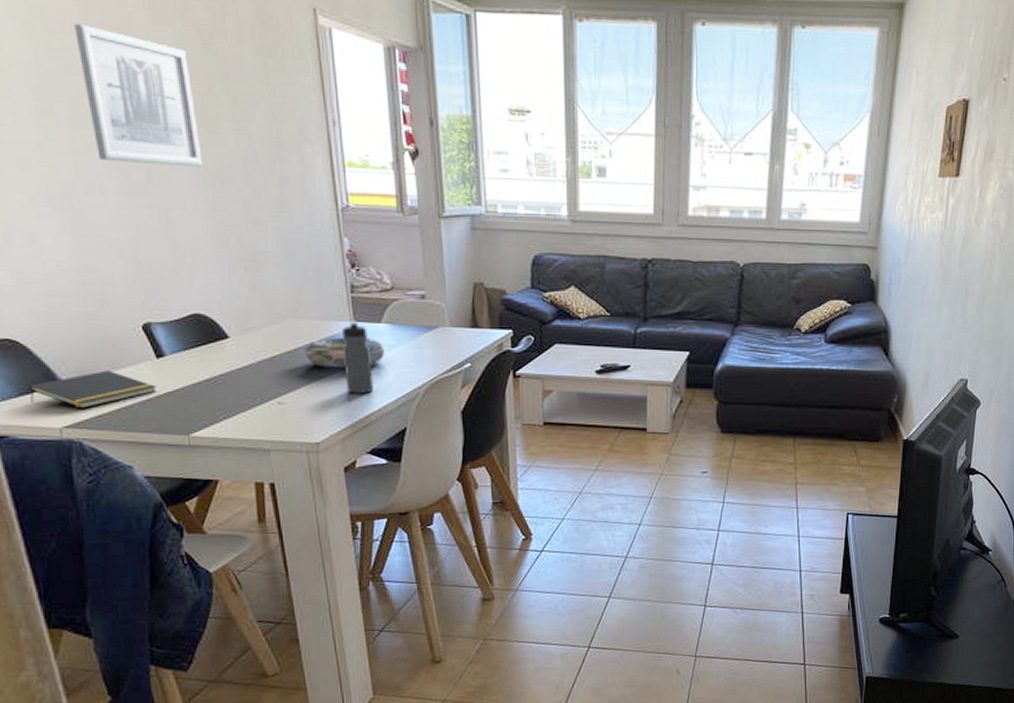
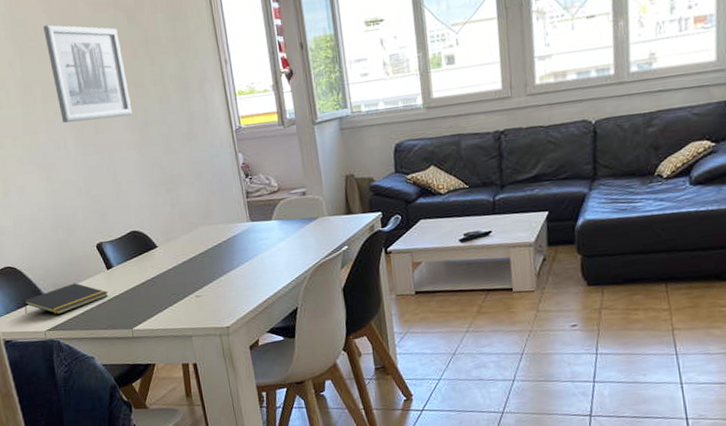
decorative bowl: present [304,337,385,367] -> none [213,233,277,263]
water bottle: present [342,322,374,394] -> none [241,222,269,283]

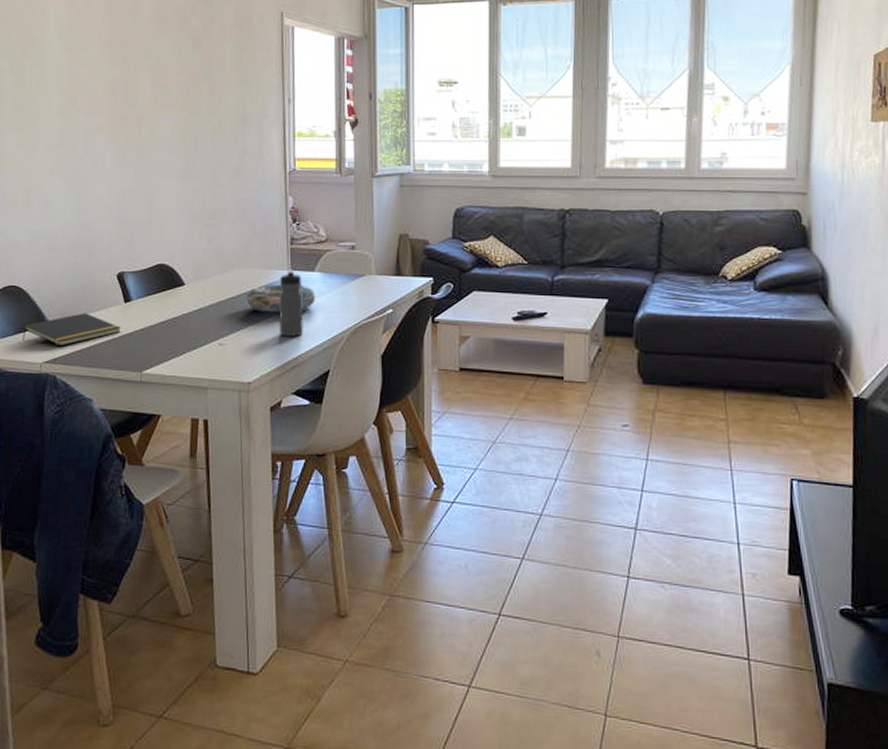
wall art: present [43,24,133,123] -> none [101,37,182,142]
decorative bowl: none [213,233,277,263] -> present [246,284,316,312]
water bottle: none [241,222,269,283] -> present [278,271,304,337]

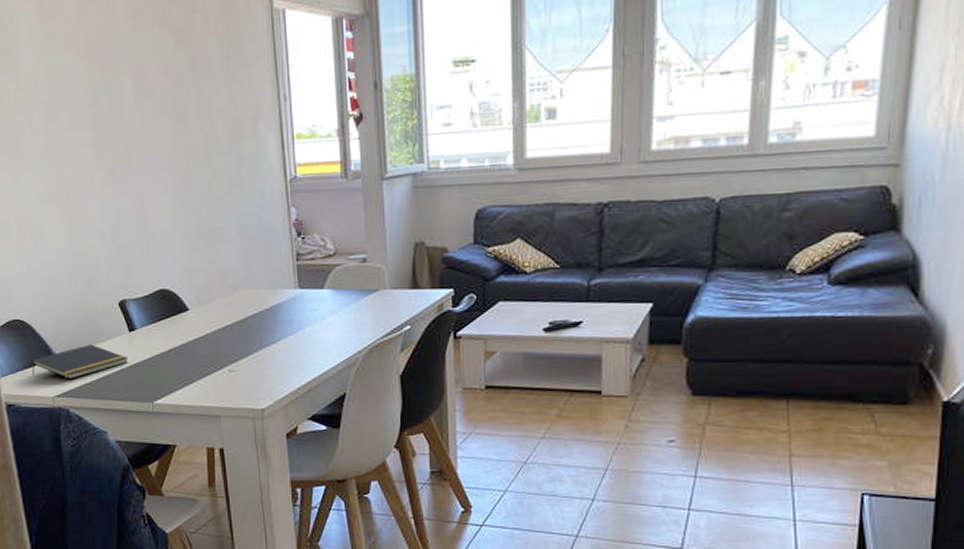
decorative bowl: present [246,284,316,312] -> none [253,303,327,335]
water bottle: present [278,271,304,337] -> none [287,289,315,360]

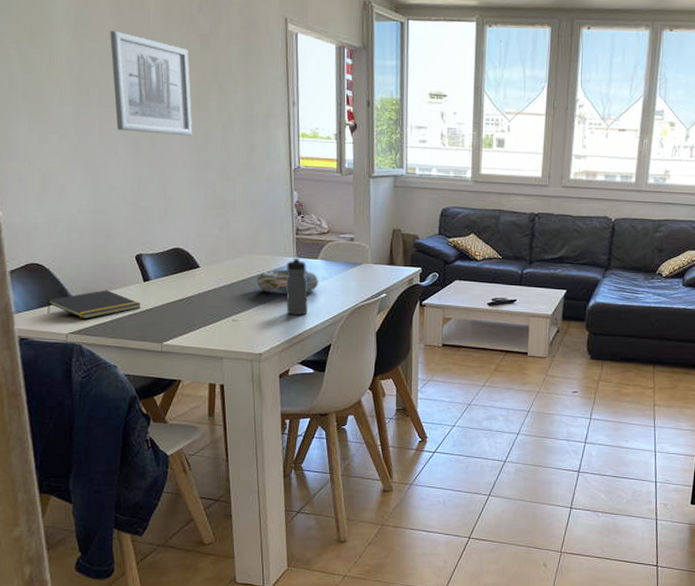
wall art: none [77,40,173,158] -> present [110,30,193,136]
decorative bowl: none [253,303,327,335] -> present [256,269,319,293]
water bottle: none [287,289,315,360] -> present [285,258,308,315]

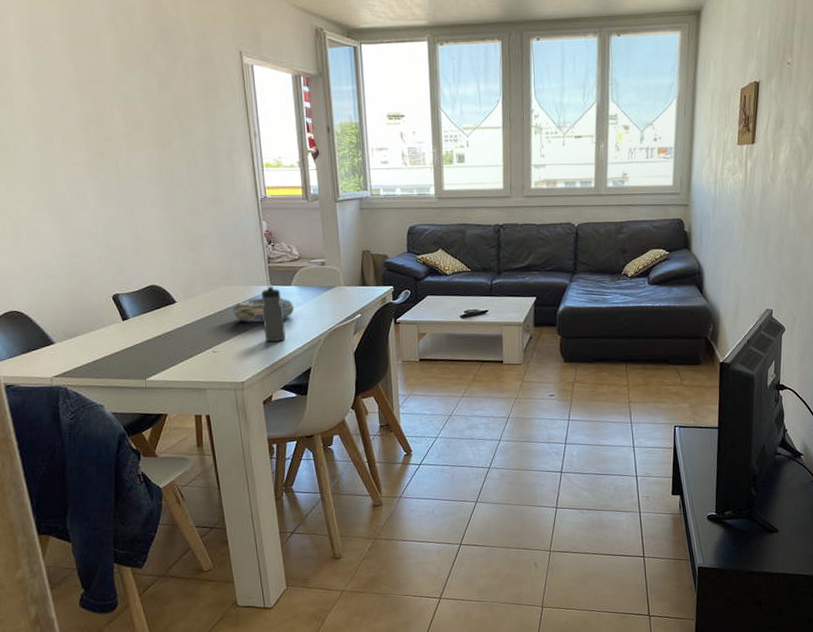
notepad: present [47,290,141,319] -> none [30,331,122,362]
wall art: present [110,30,193,136] -> none [68,75,159,175]

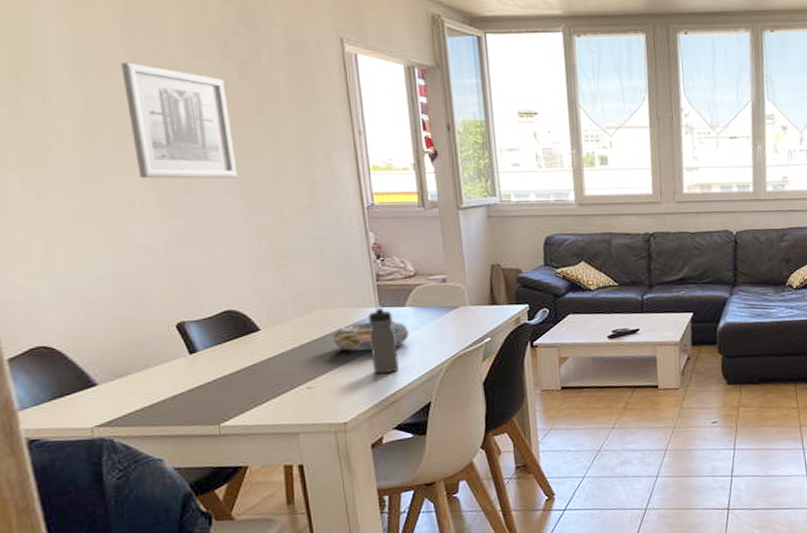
wall art: none [68,75,159,175] -> present [121,62,238,179]

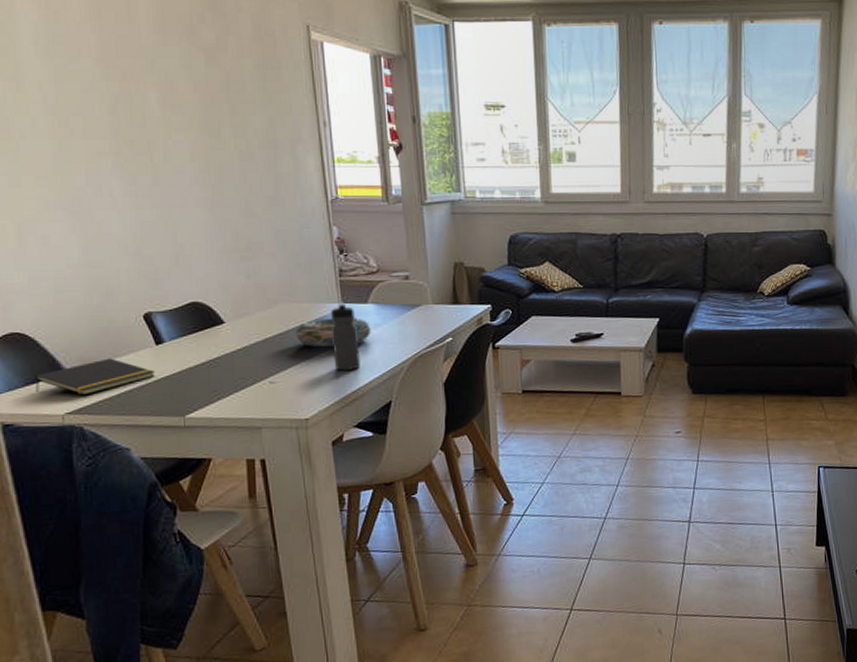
notepad: none [63,369,188,408] -> present [35,358,155,396]
wall art: present [121,62,238,179] -> none [91,47,204,168]

